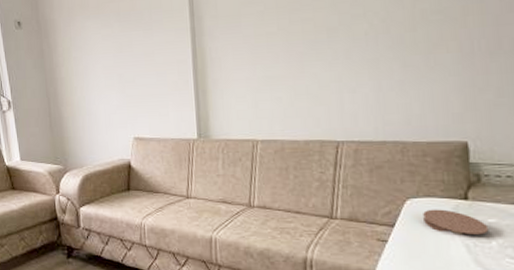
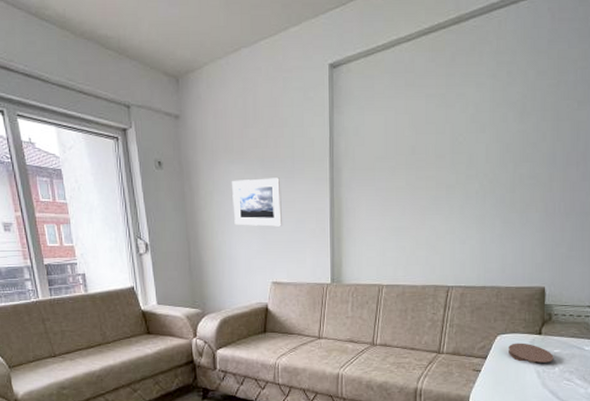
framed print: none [89,30,143,81] -> present [232,177,283,227]

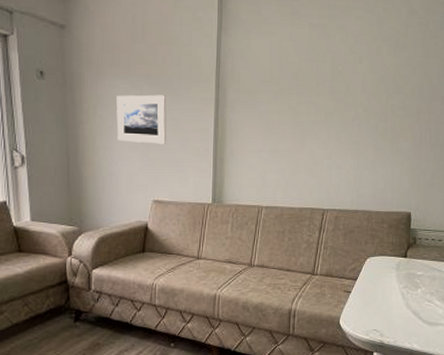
coaster: present [509,343,554,363] -> none [377,265,417,285]

